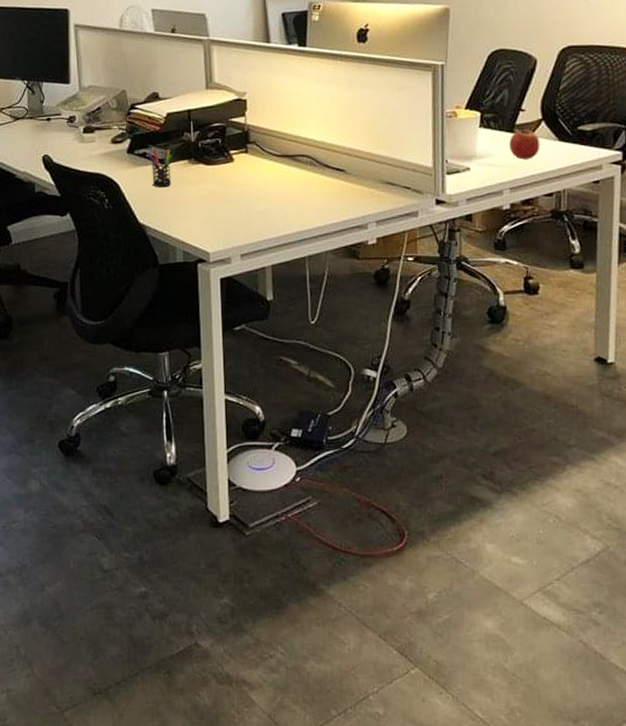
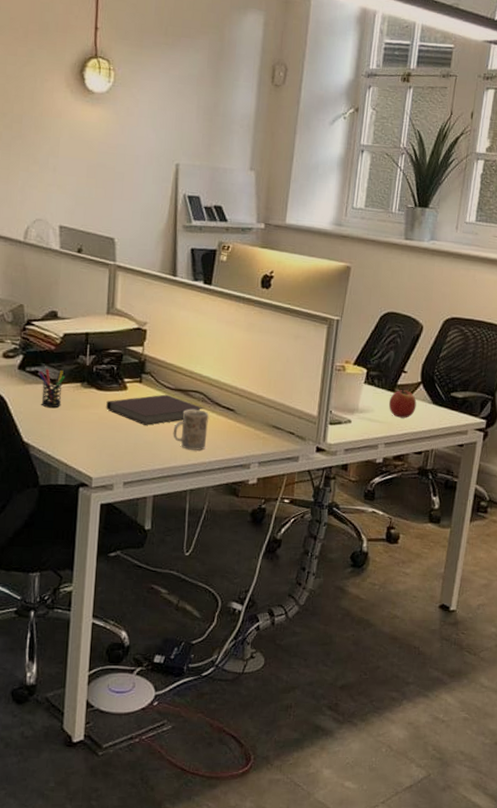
notebook: none [215,162,314,195] -> present [106,394,205,425]
mug: none [284,173,320,215] -> present [173,409,209,450]

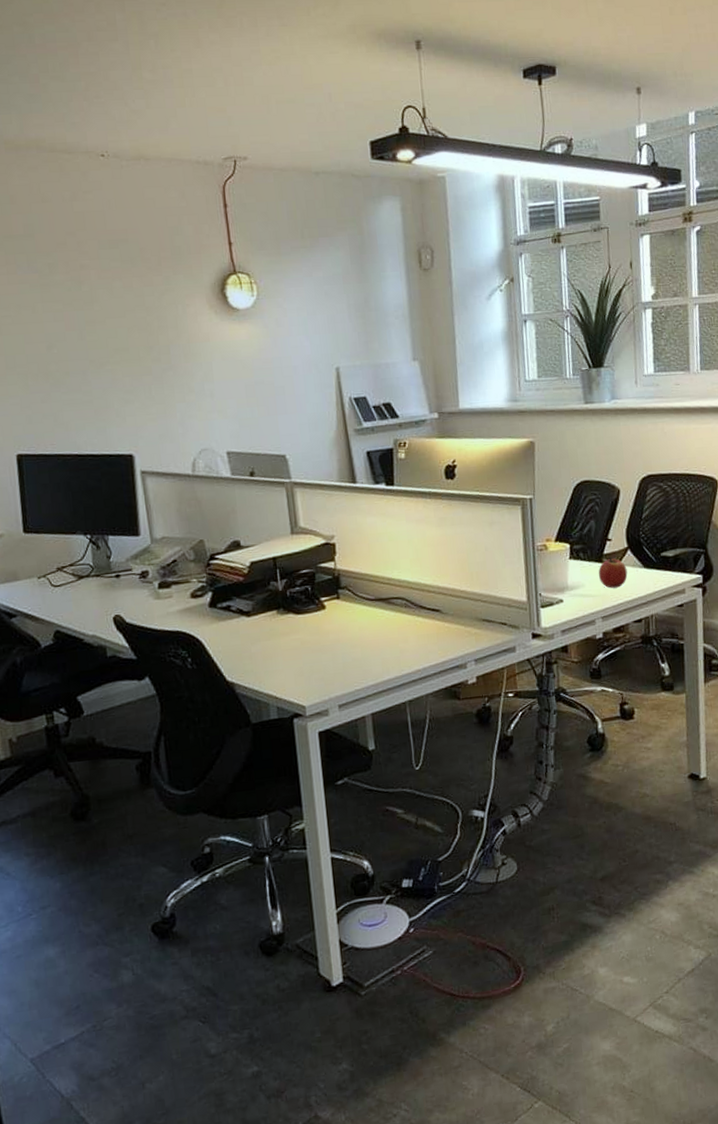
pen holder: present [38,368,64,408] -> none [231,601,260,642]
notebook: present [106,394,205,425] -> none [306,606,409,642]
mug: present [173,409,209,450] -> none [380,616,417,660]

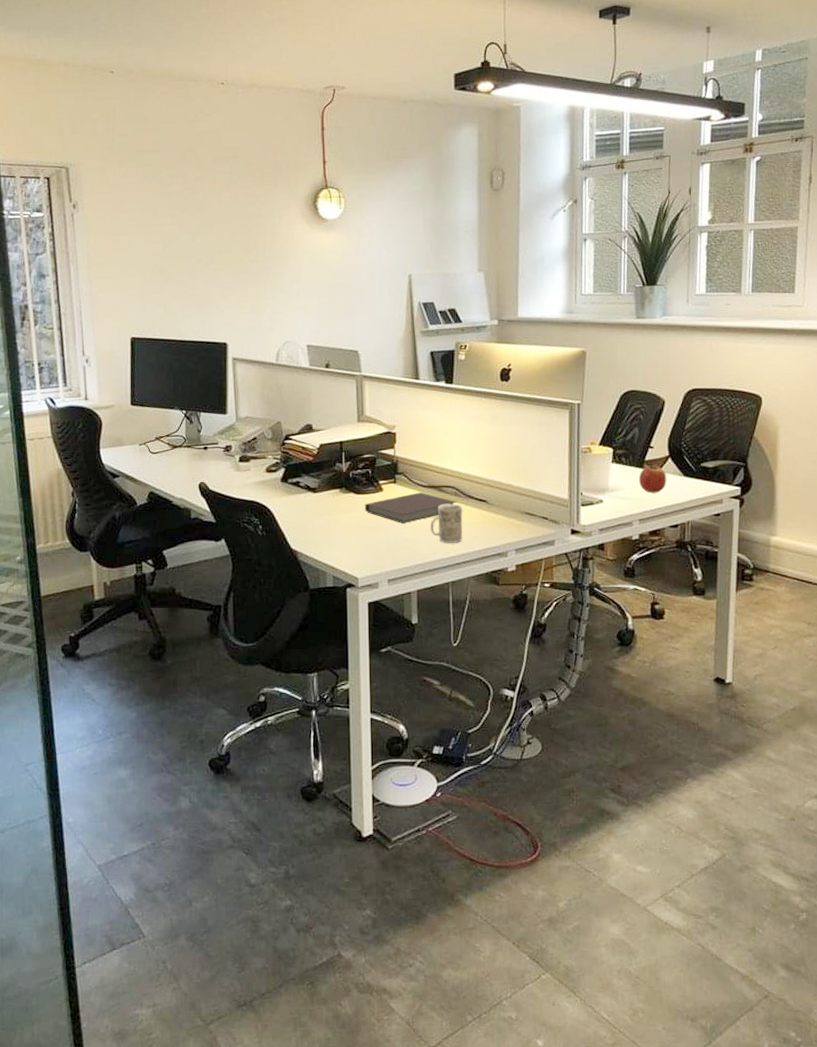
notebook: none [306,606,409,642] -> present [365,492,458,523]
mug: none [380,616,417,660] -> present [430,503,463,543]

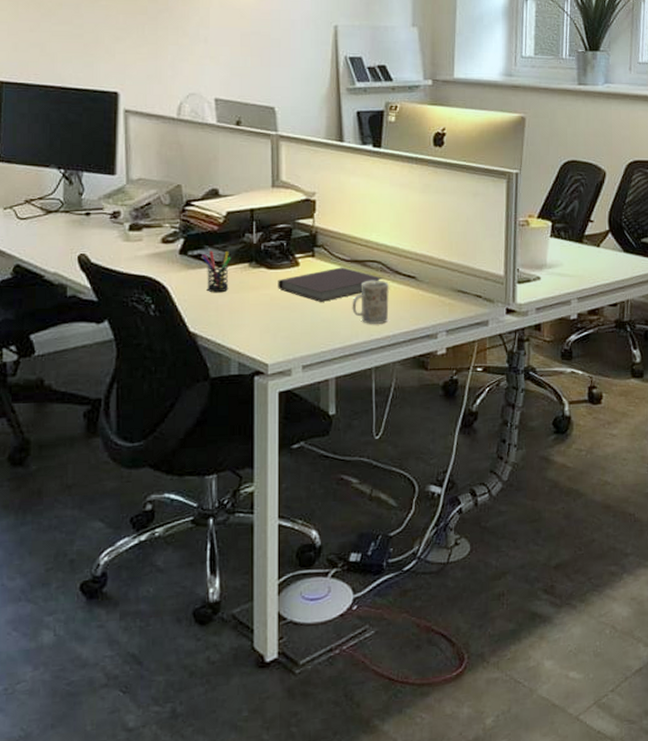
pen holder: none [300,478,324,515] -> present [202,250,230,293]
apple: present [638,463,667,493] -> none [577,238,607,270]

